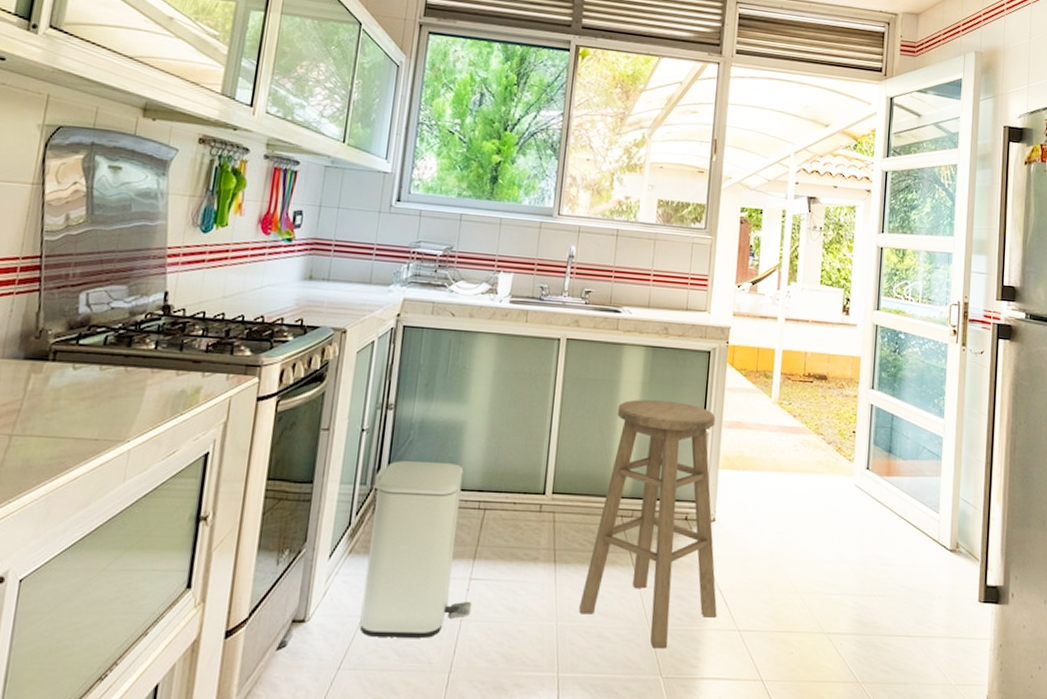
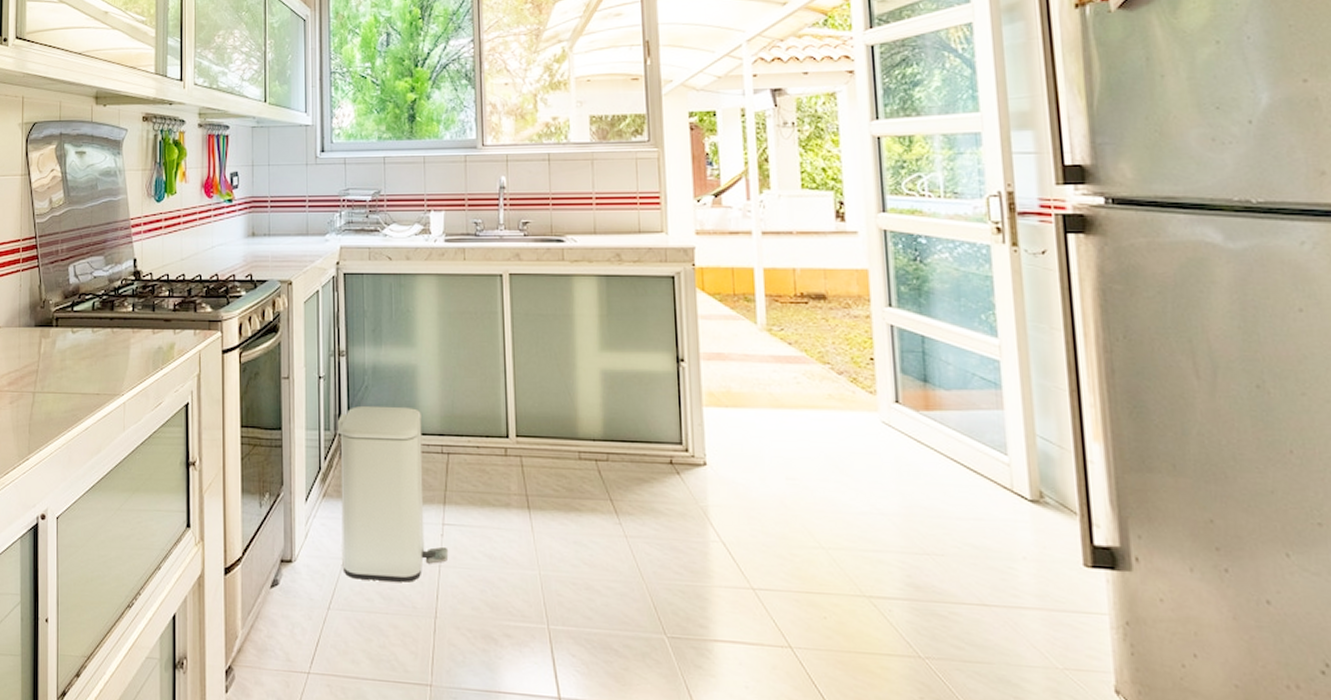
bar stool: present [579,399,717,649] -> none [562,333,724,606]

